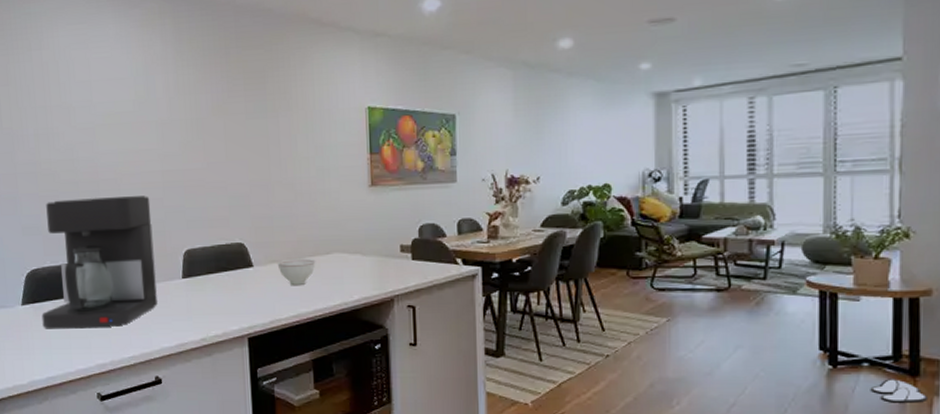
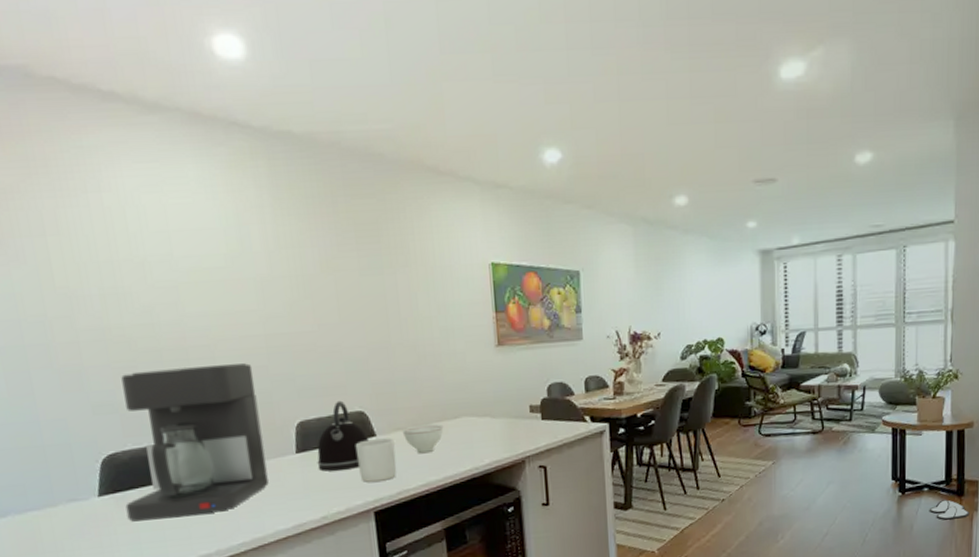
kettle: none [200,232,246,297] -> present [317,400,368,472]
mug: none [234,269,271,309] -> present [355,438,397,482]

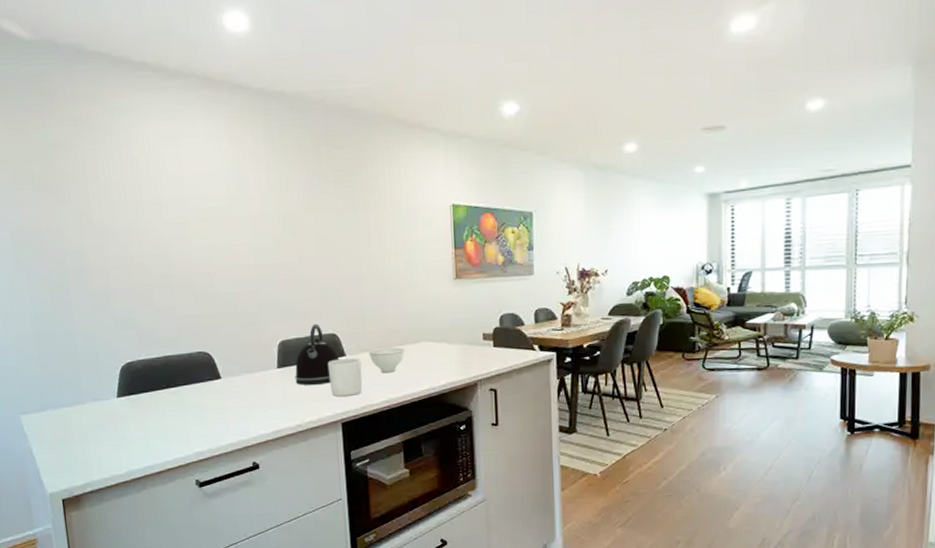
coffee maker: present [121,363,269,522] -> none [137,289,254,420]
slippers: present [929,499,969,520] -> none [880,441,924,462]

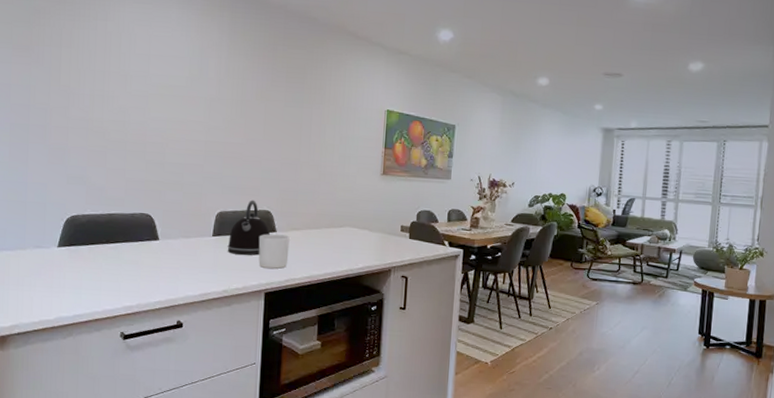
bowl: present [368,347,405,373] -> none [297,228,330,252]

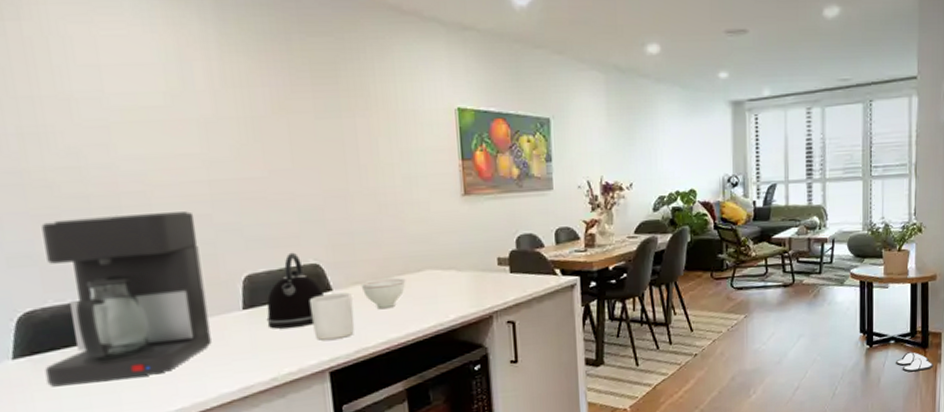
coffee maker: none [76,155,192,274] -> present [41,211,212,387]
bowl: none [297,228,330,252] -> present [361,277,406,309]
slippers: none [729,358,766,378] -> present [895,352,933,372]

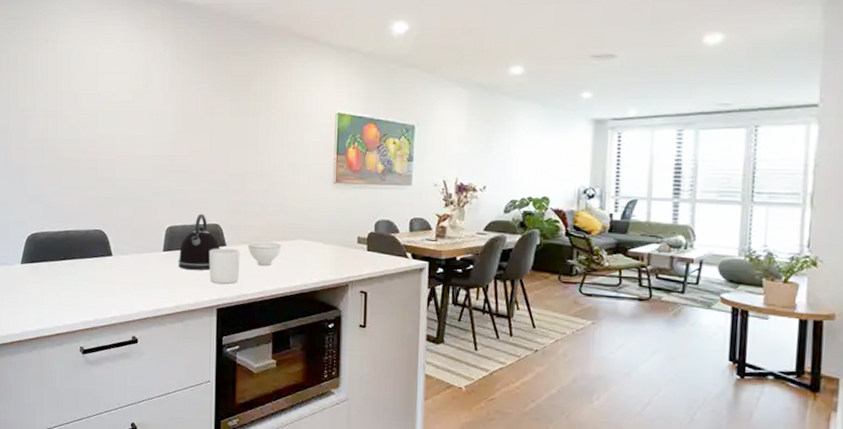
coffee maker: present [41,211,212,387] -> none [37,174,141,290]
slippers: present [895,352,933,372] -> none [773,392,826,416]

